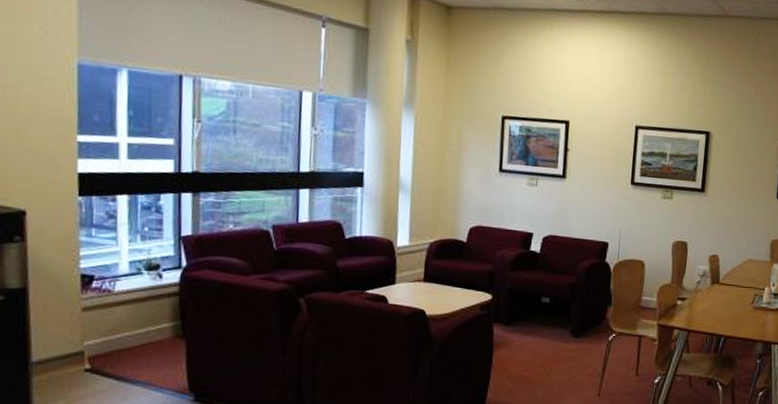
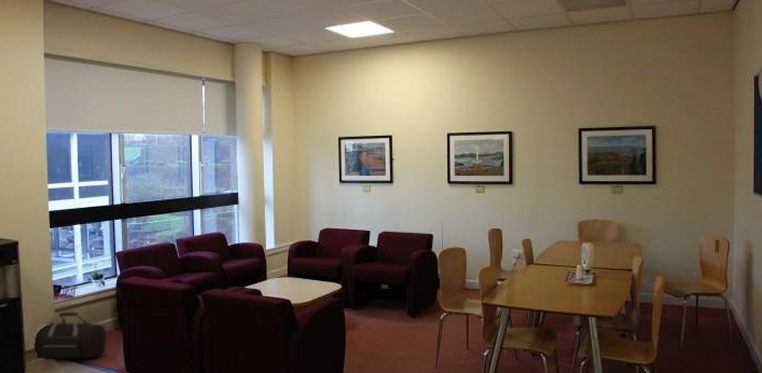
duffel bag: none [43,310,163,375] -> present [32,311,107,359]

